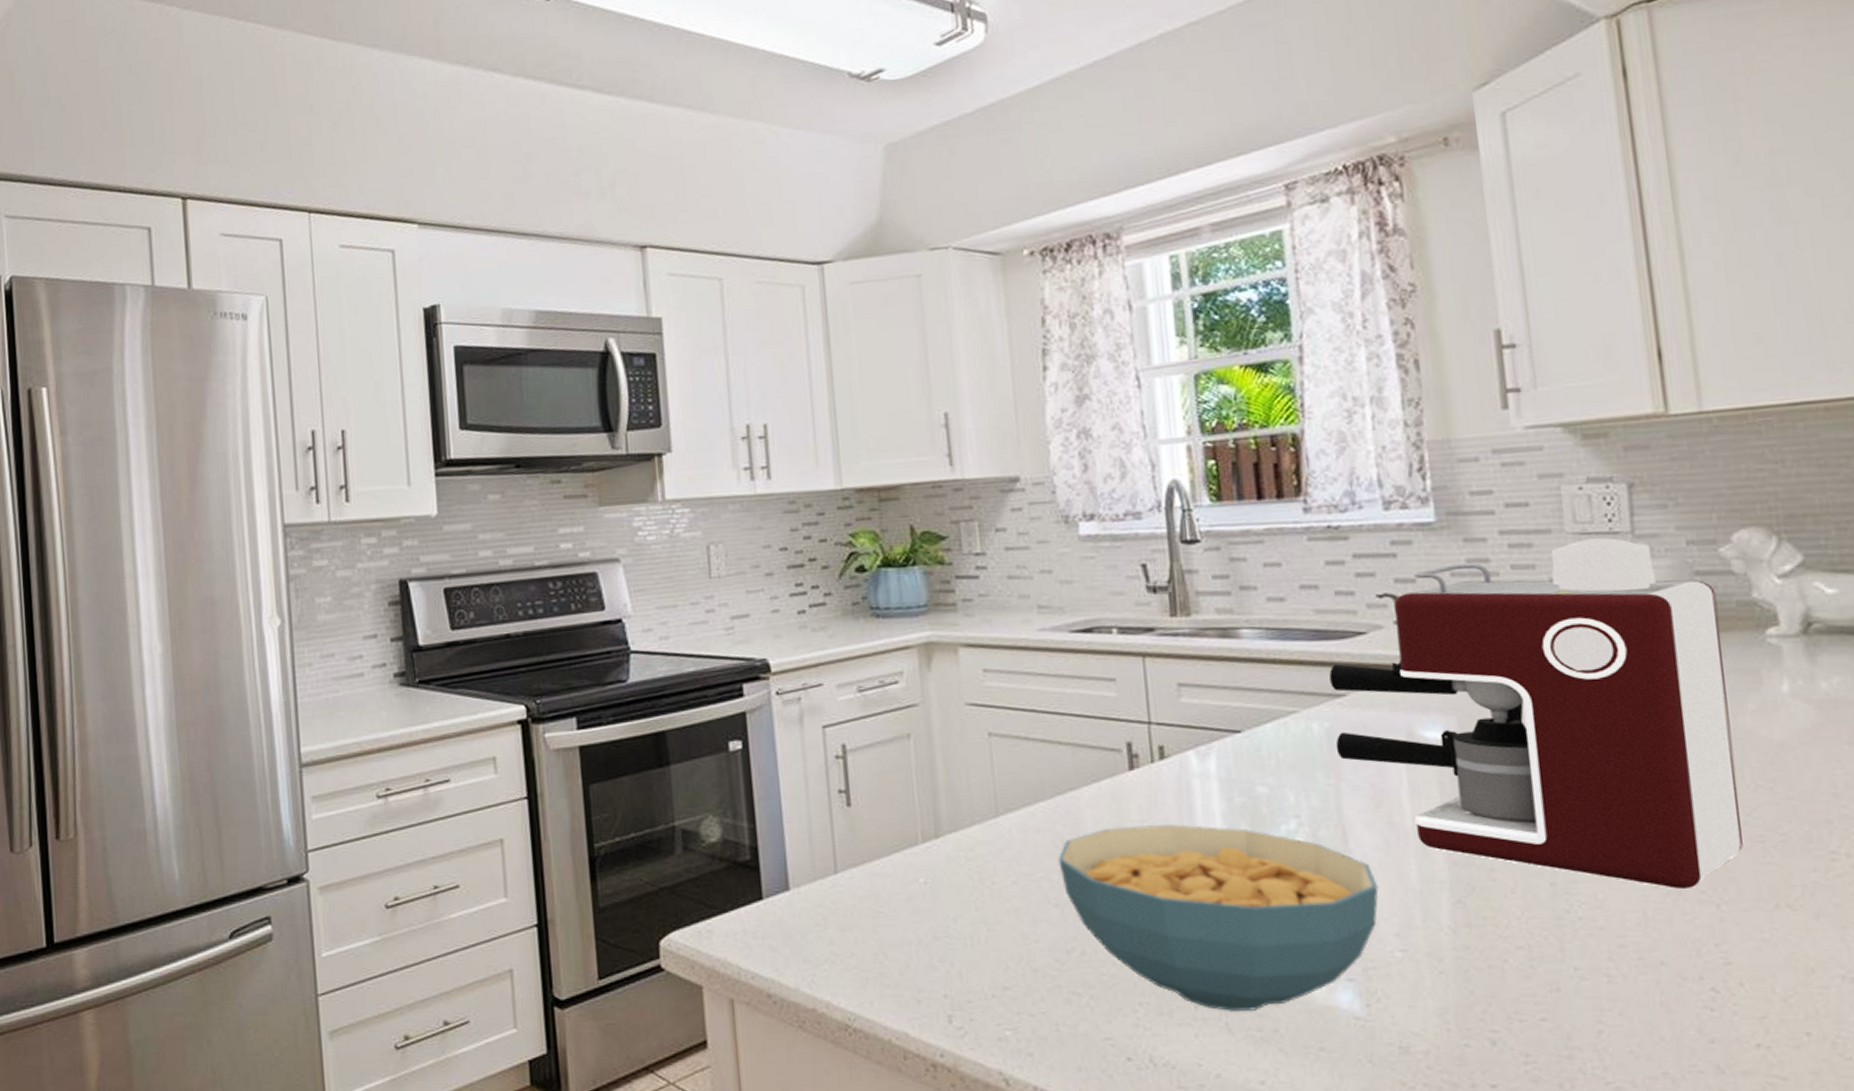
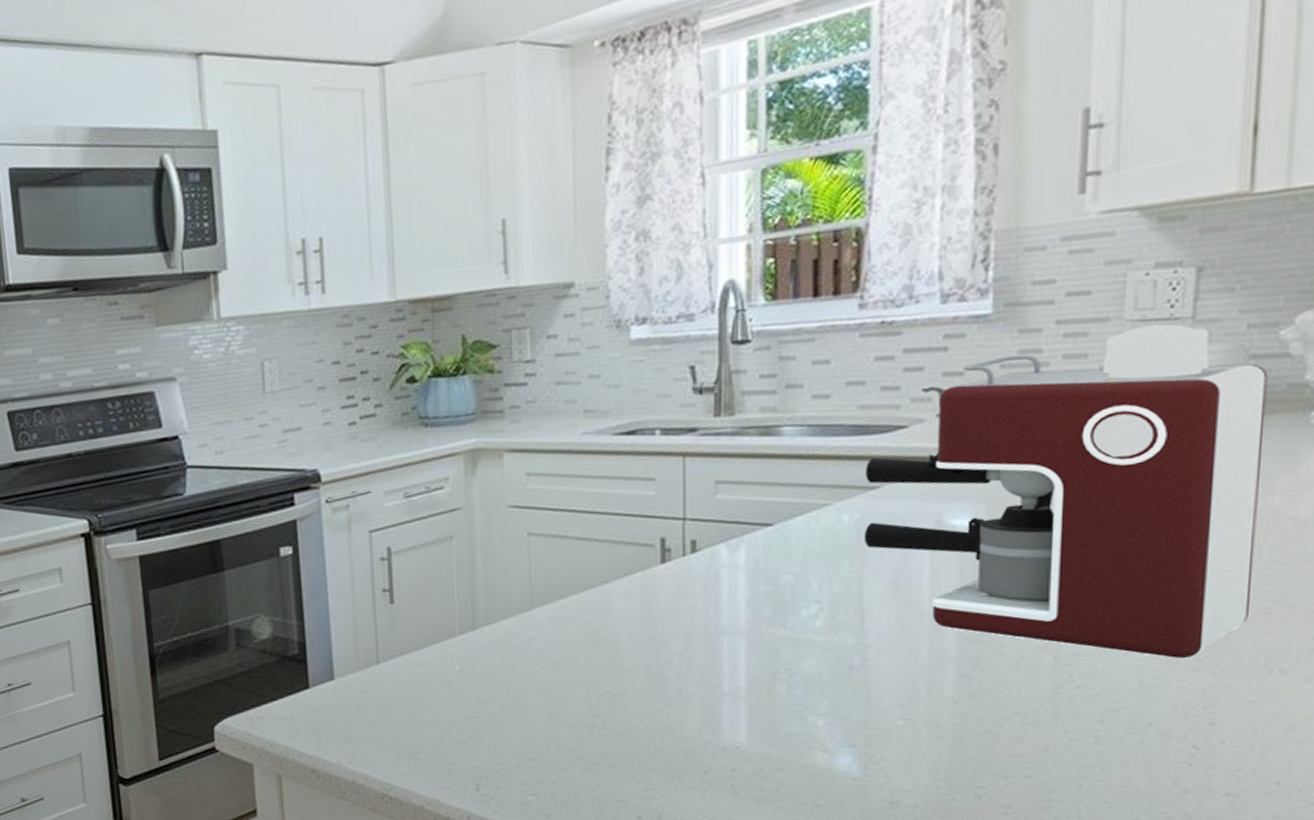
cereal bowl: present [1058,824,1379,1011] -> none [587,612,889,775]

